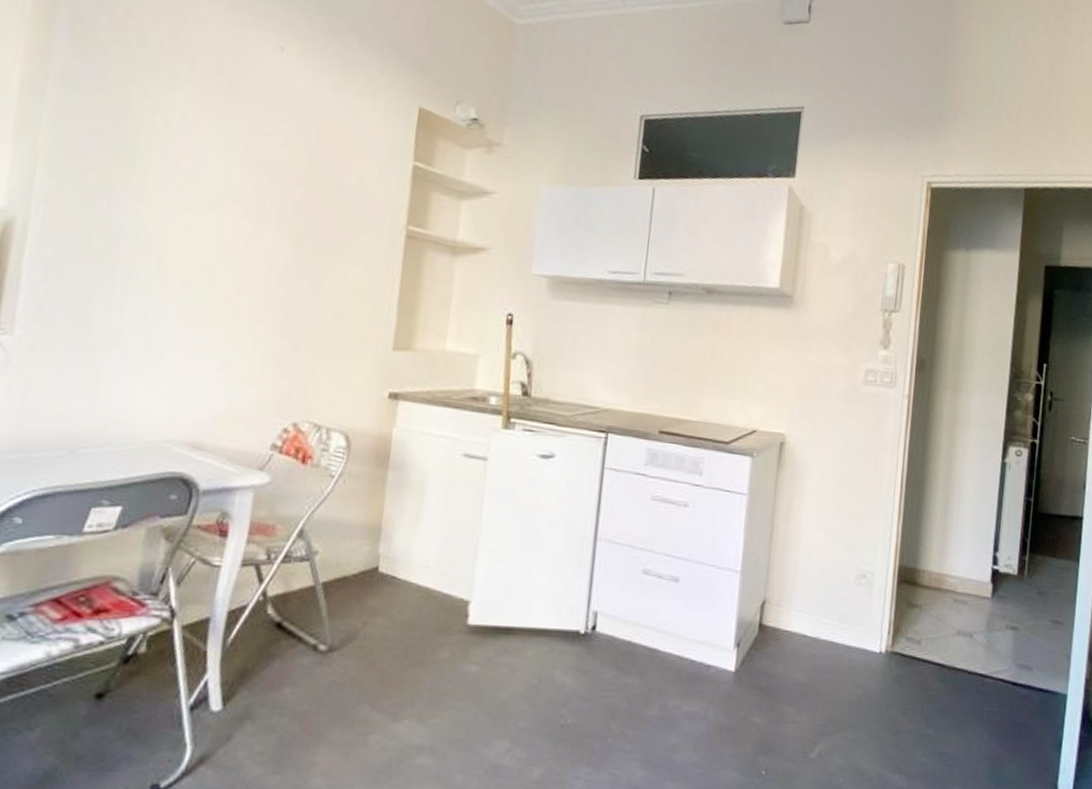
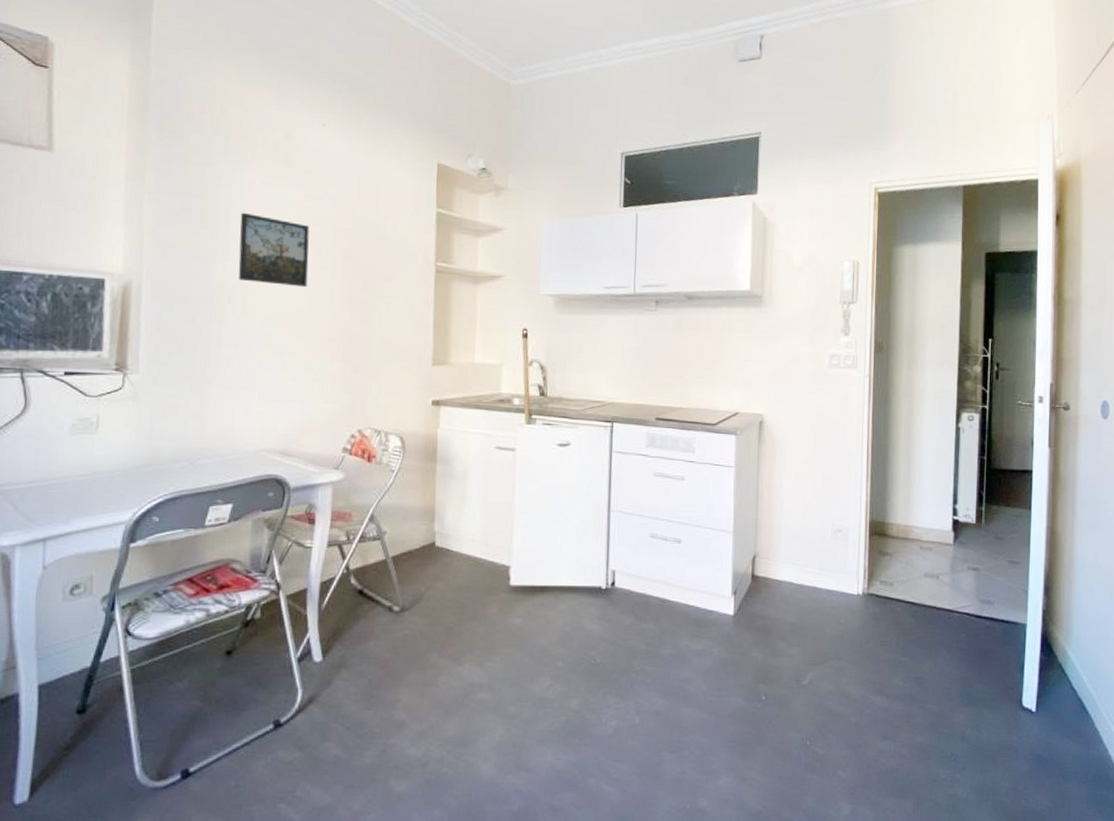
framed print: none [156,145,253,244] -> present [238,212,310,288]

